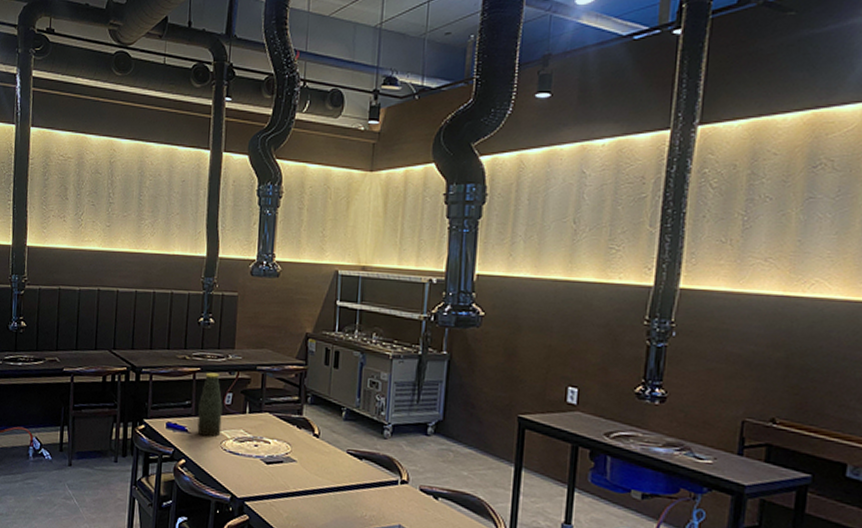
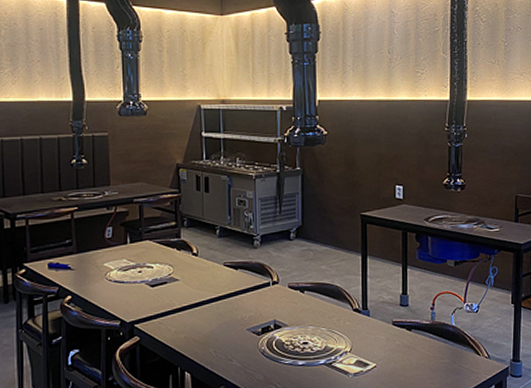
bottle: present [197,372,223,437] -> none [80,209,105,271]

